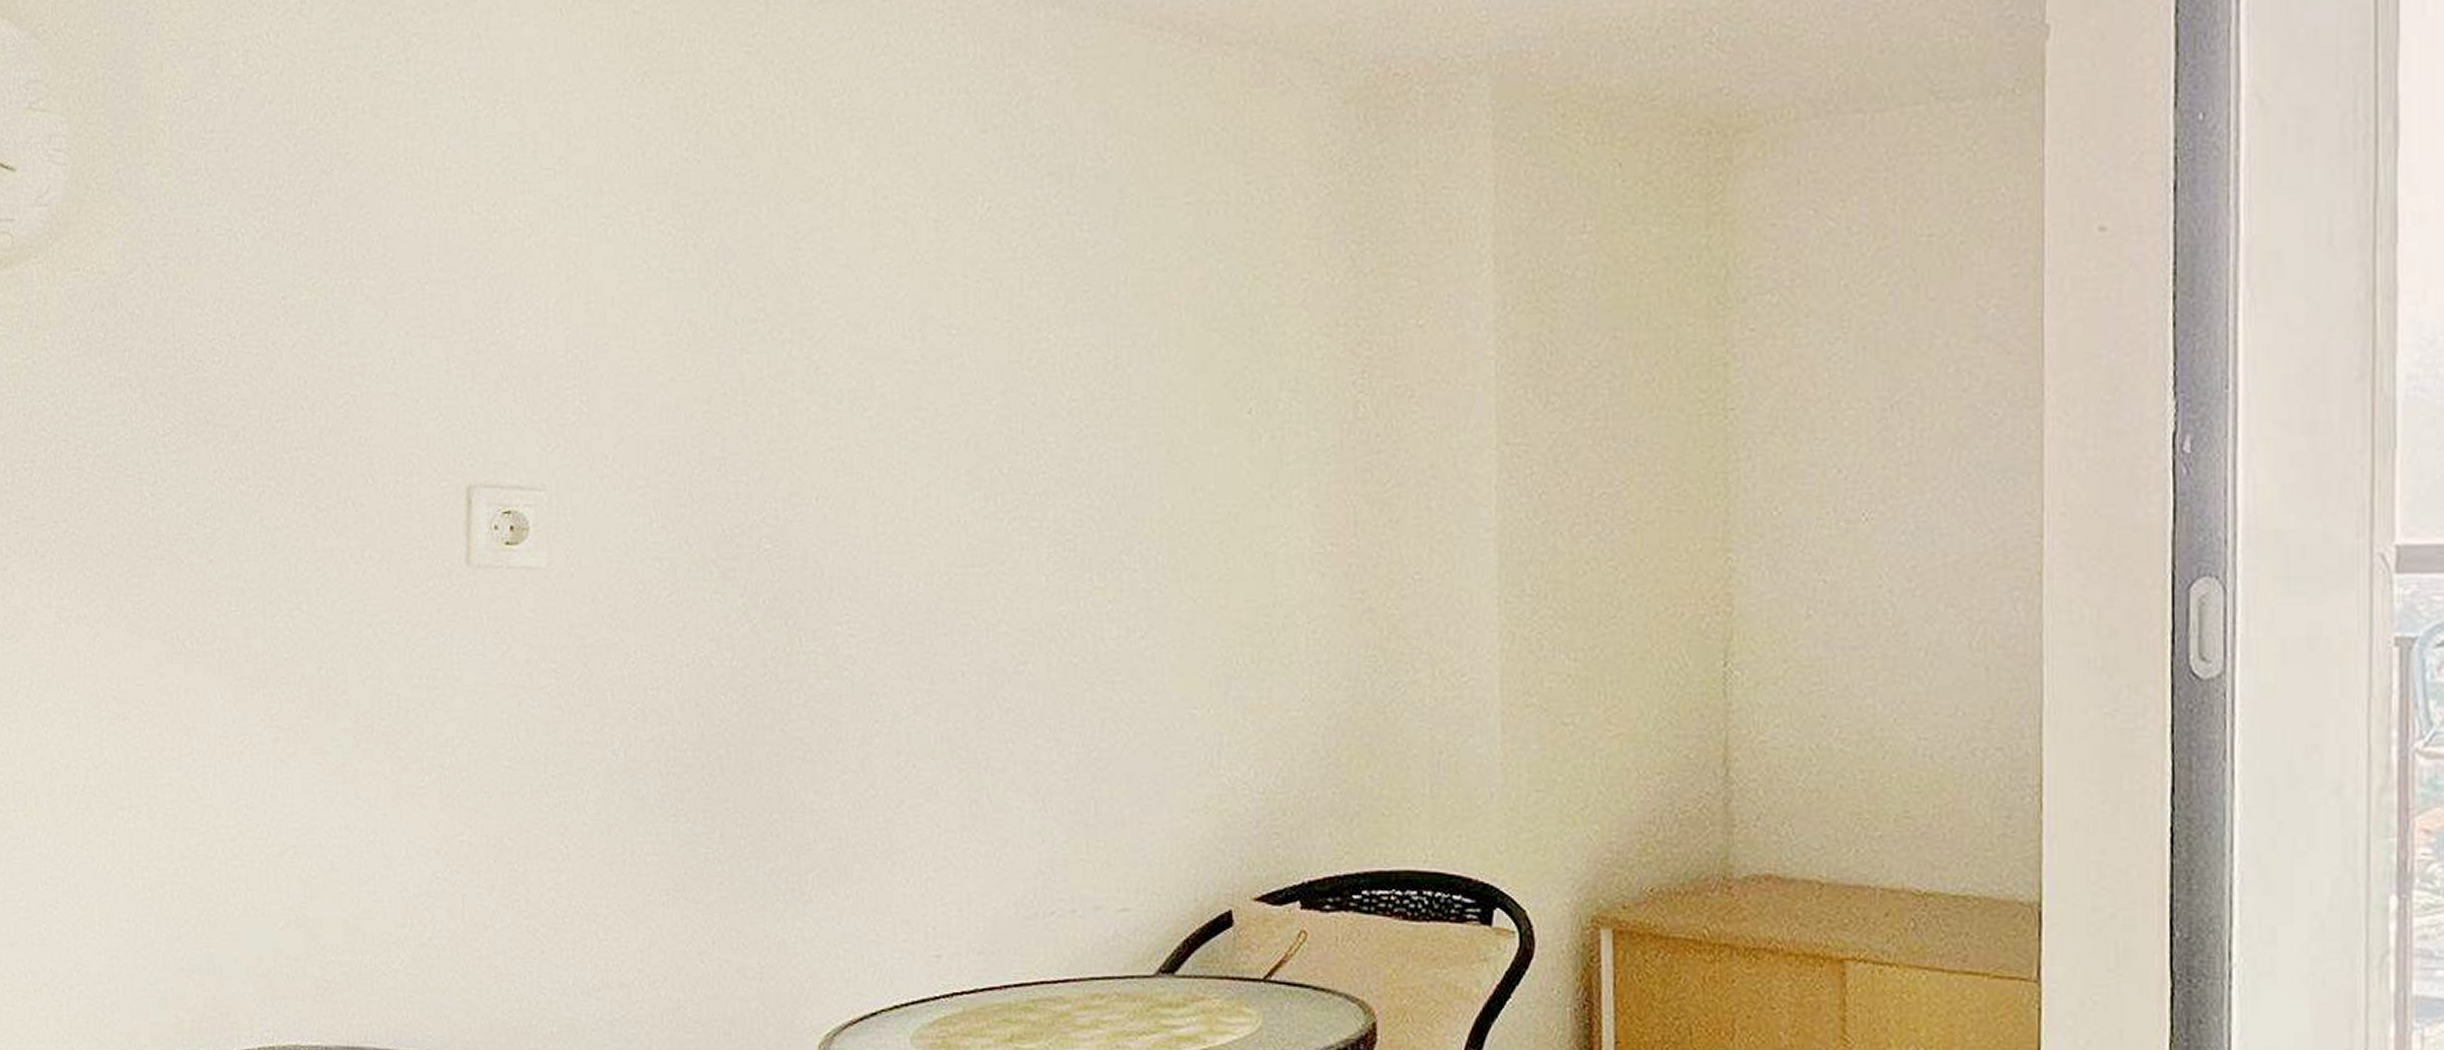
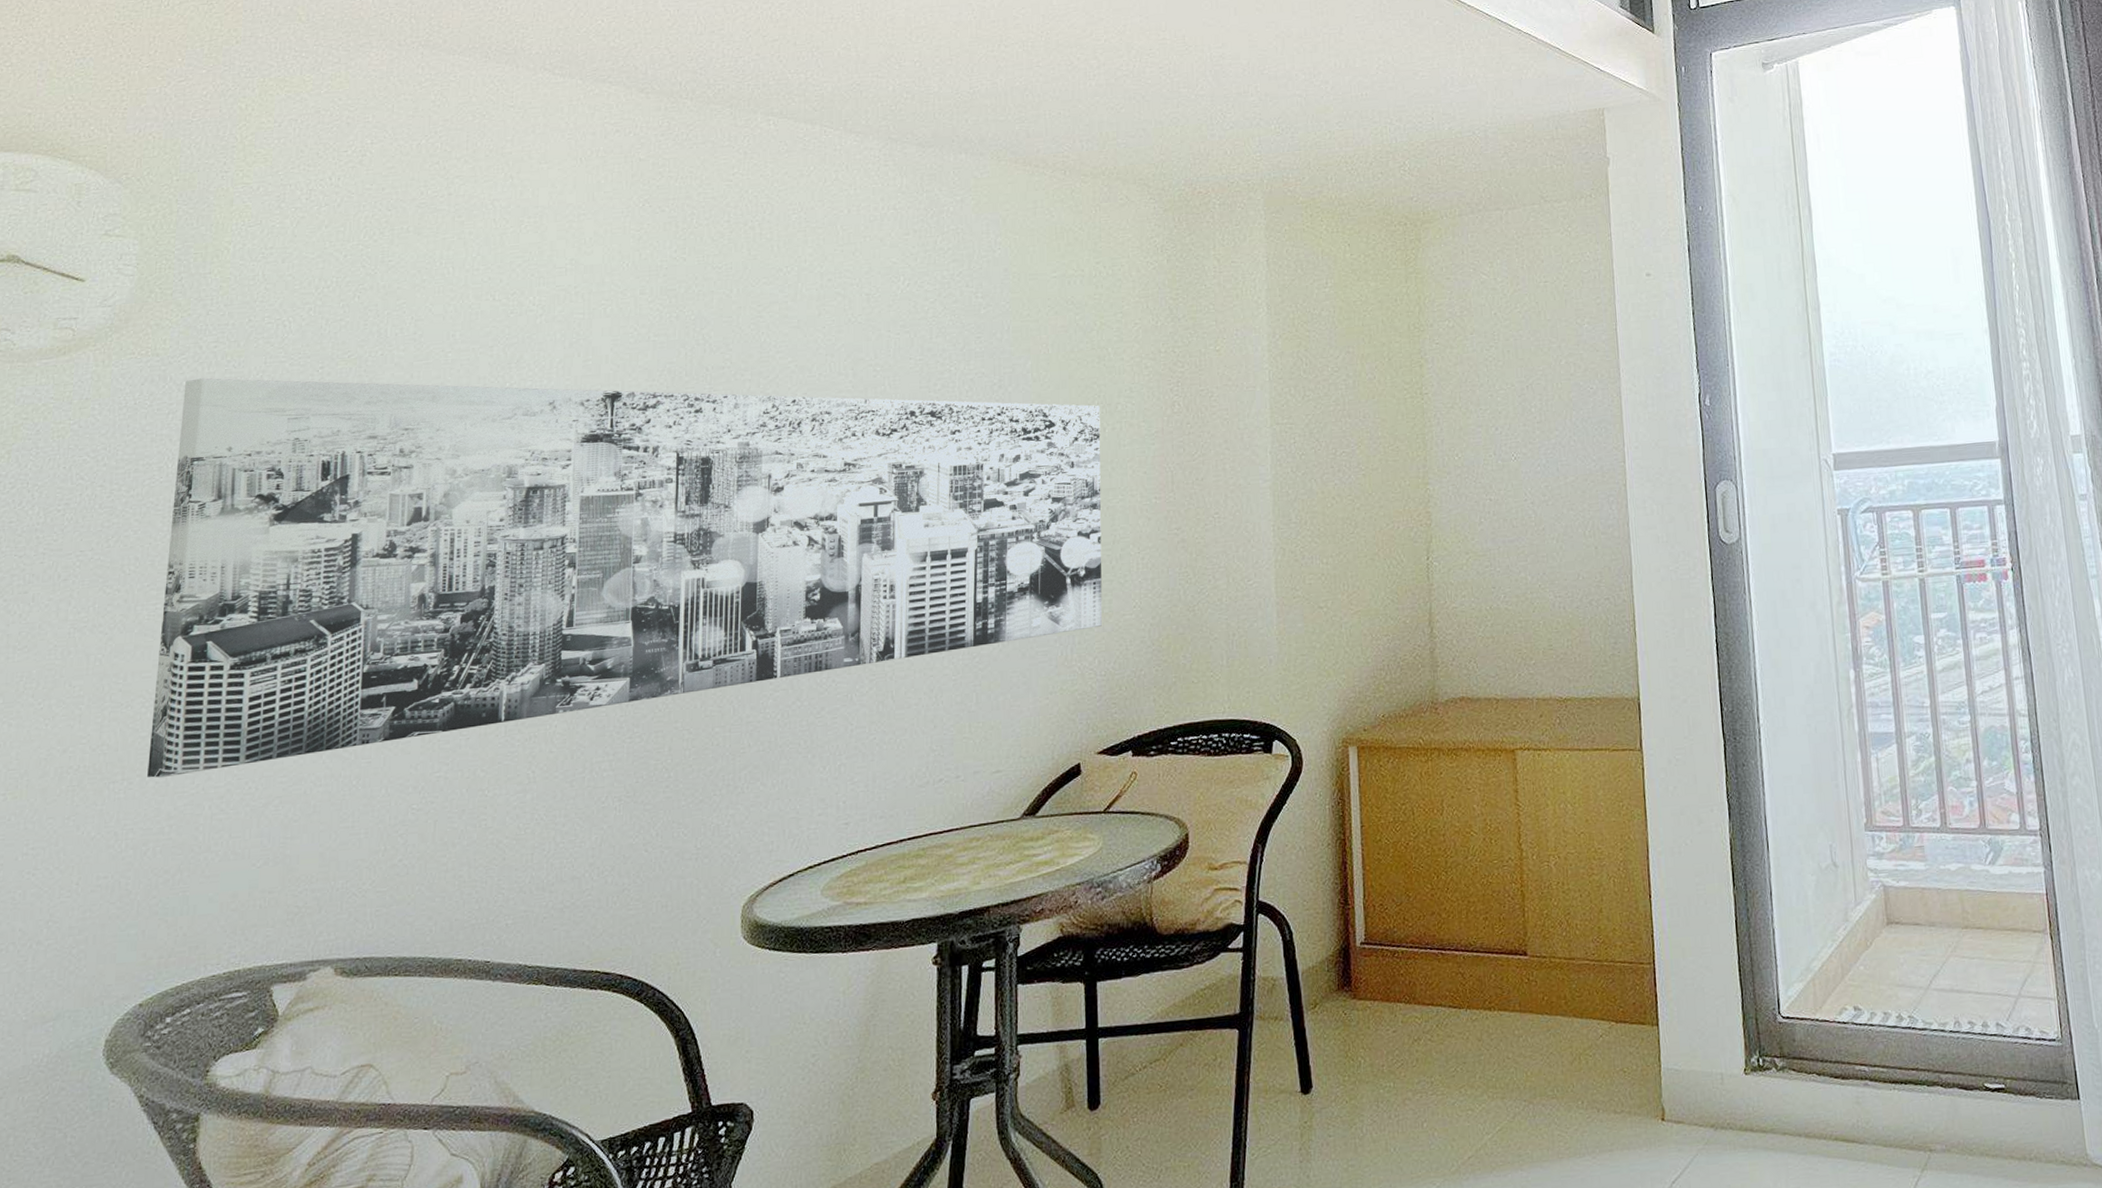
wall art: none [137,305,1260,808] -> present [147,378,1103,778]

